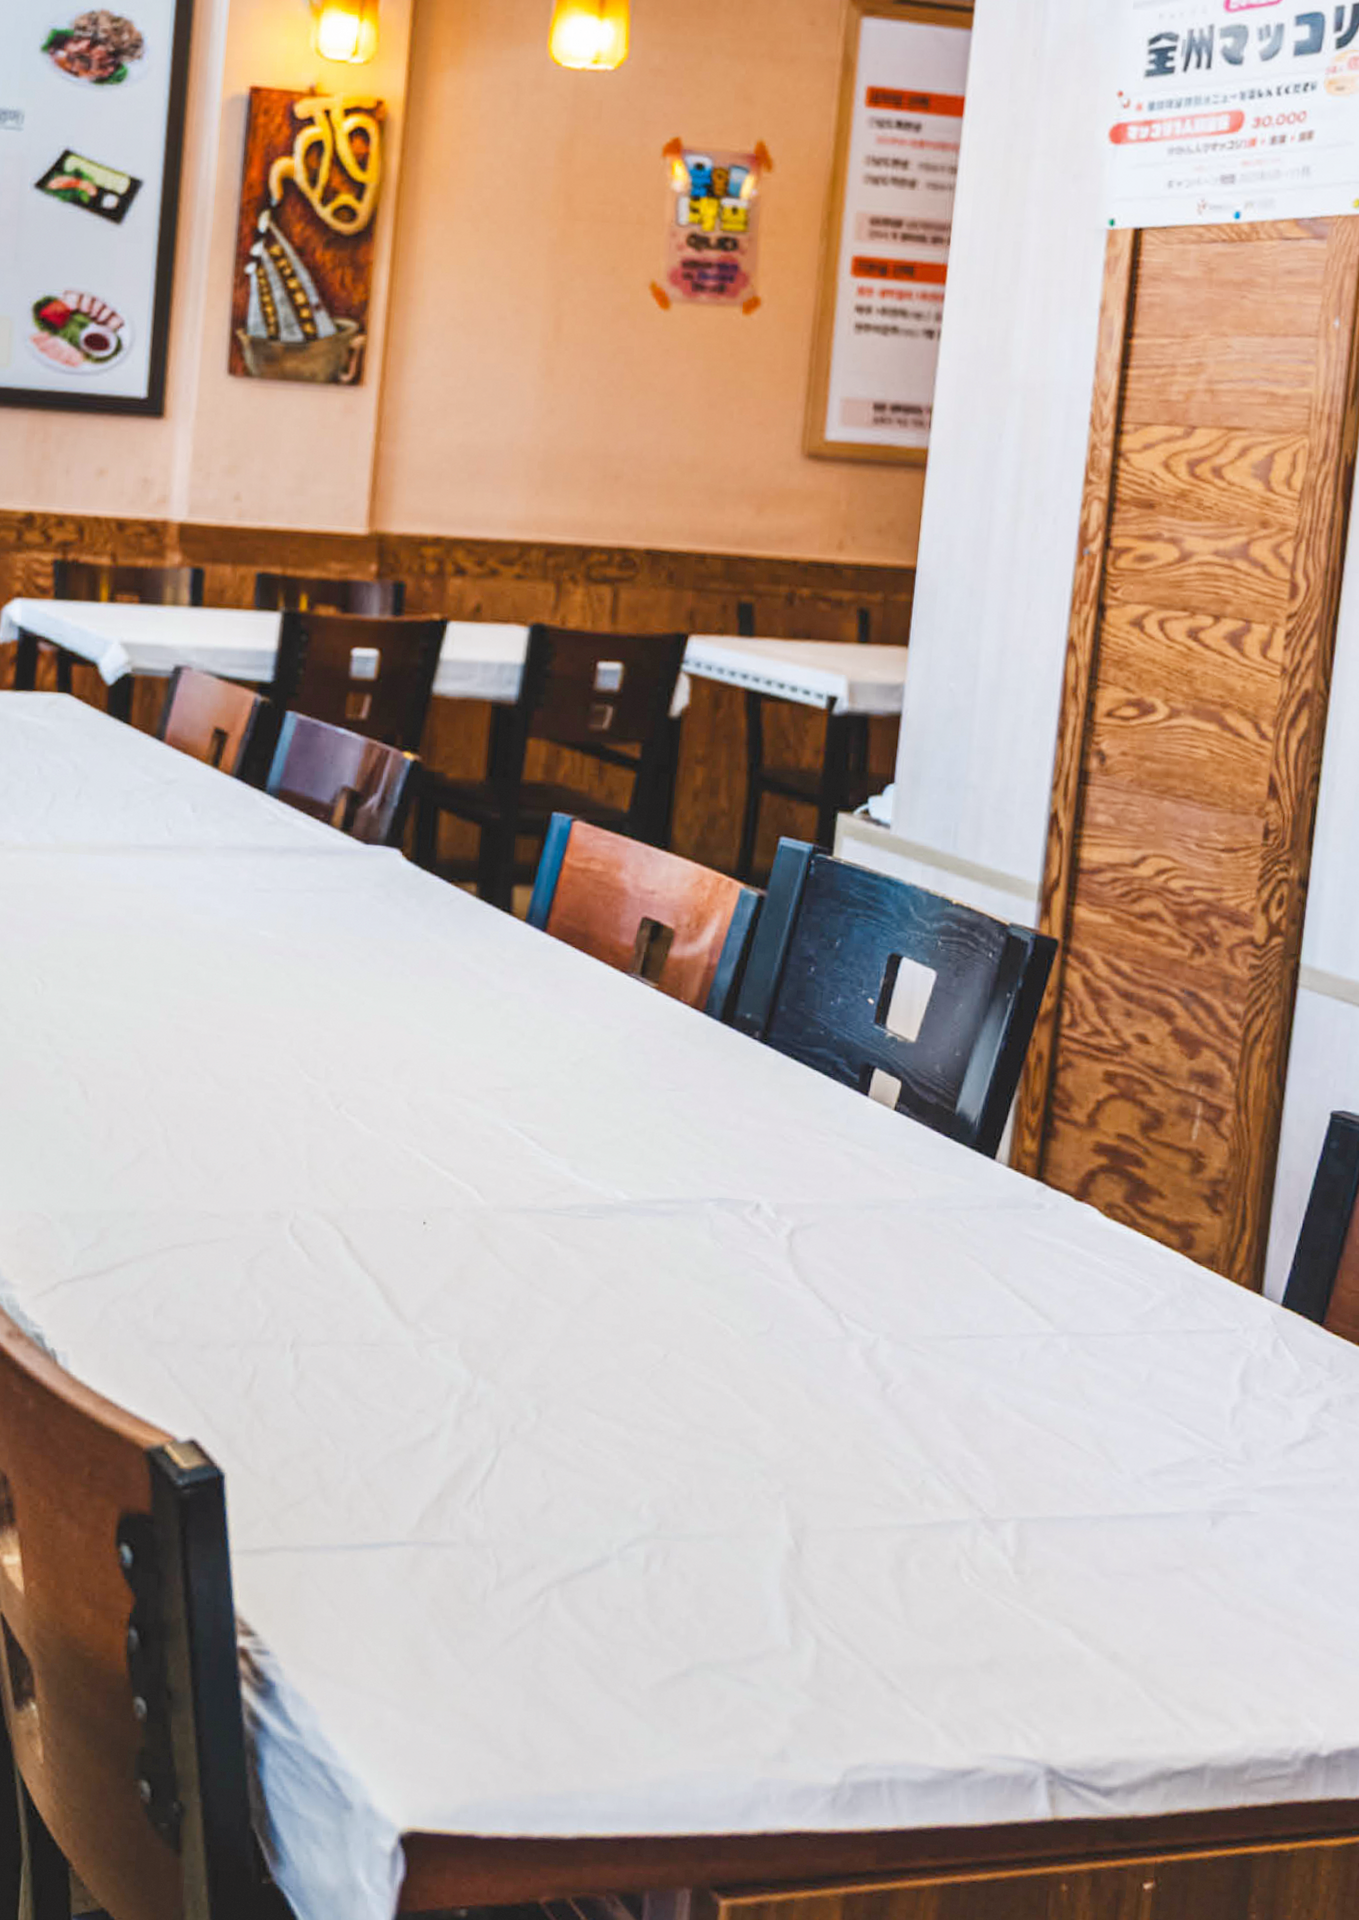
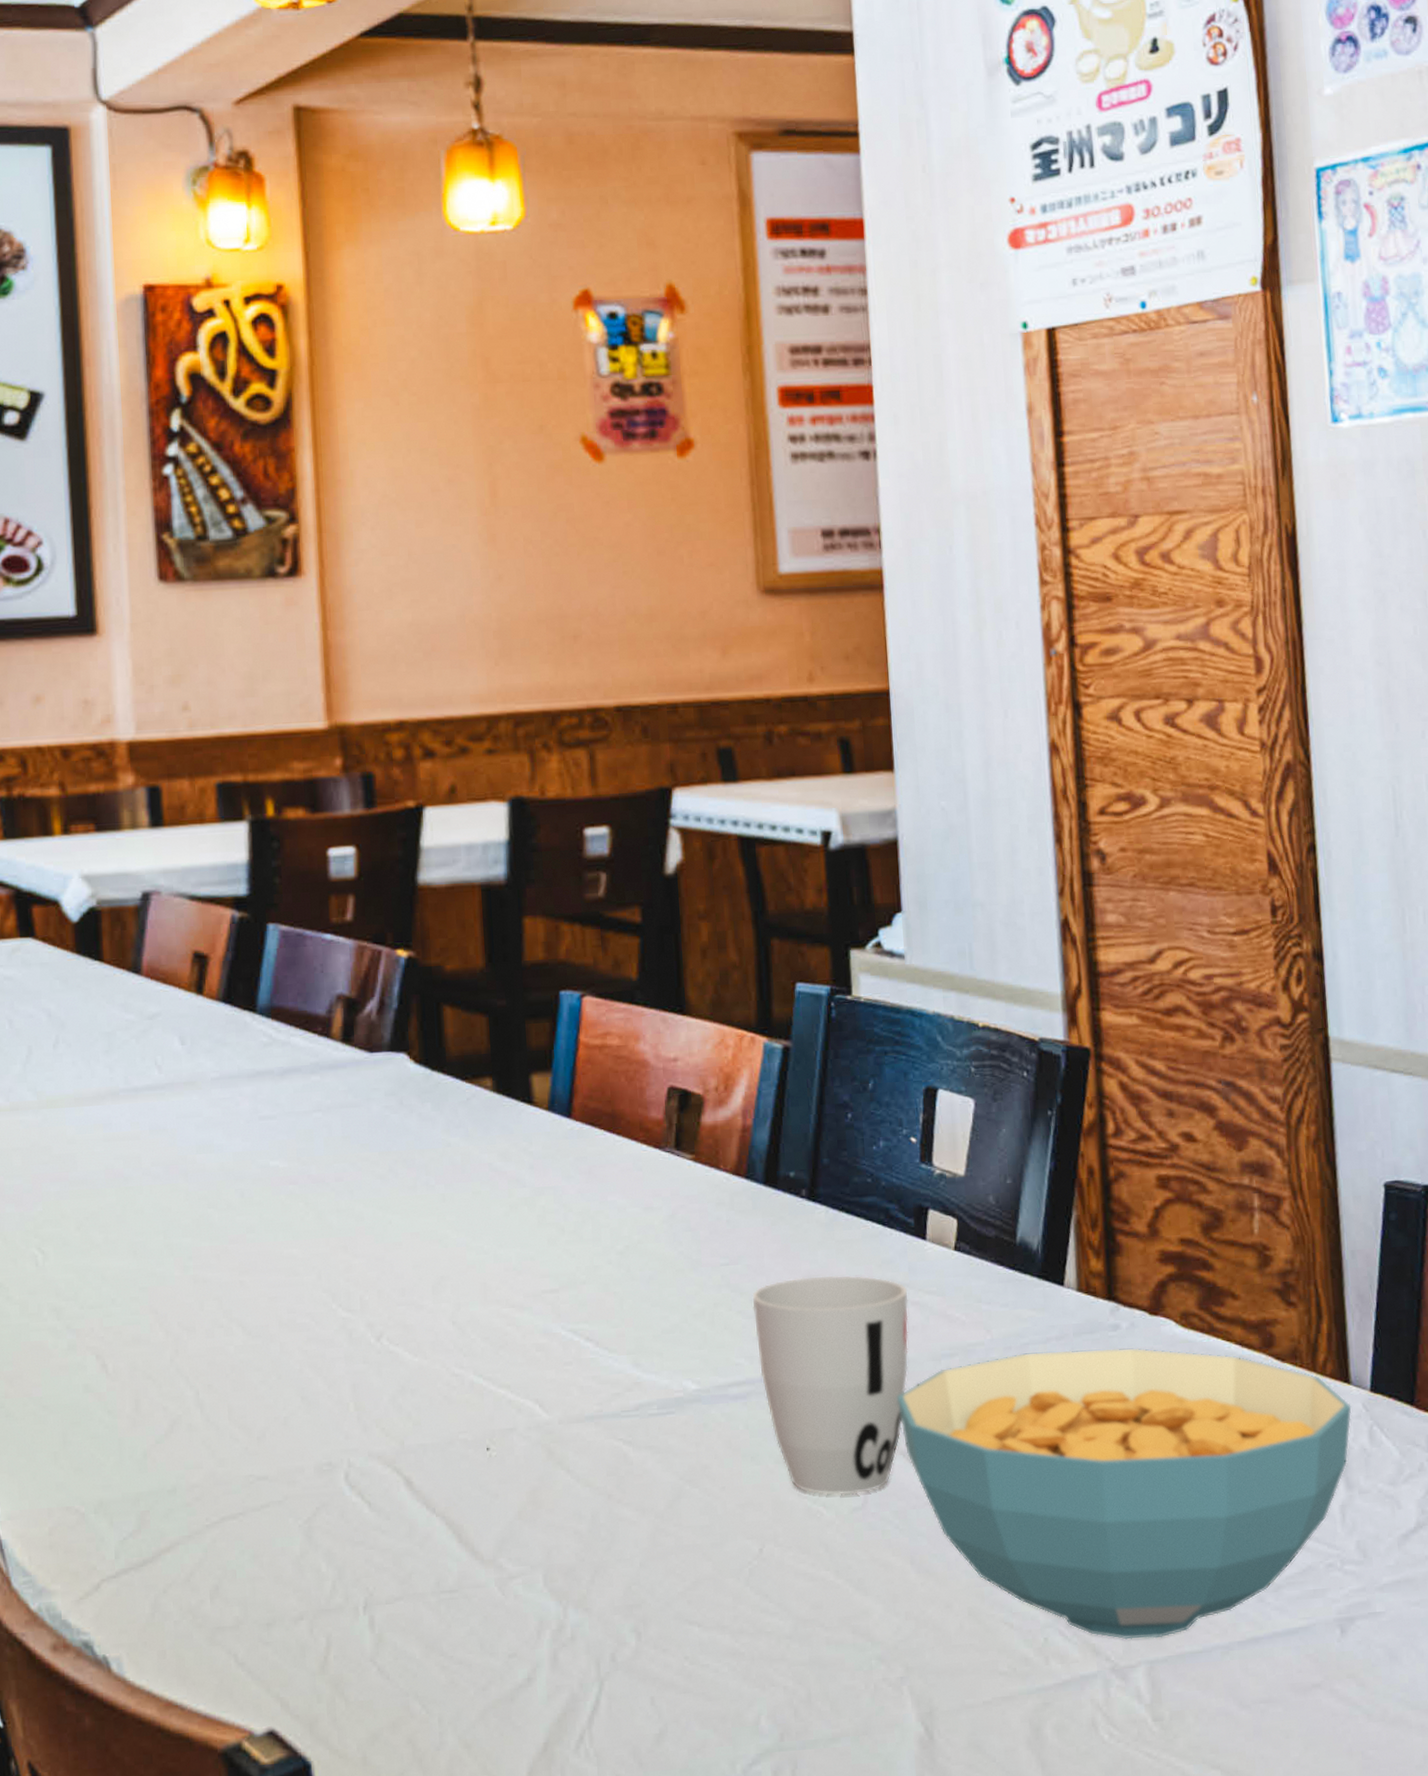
cup: none [690,1113,843,1320] -> present [752,1275,908,1495]
cereal bowl: none [815,1216,1260,1500] -> present [897,1348,1352,1640]

